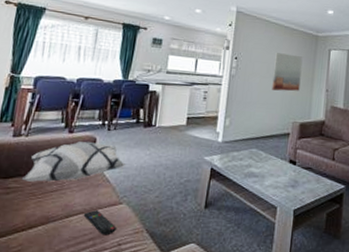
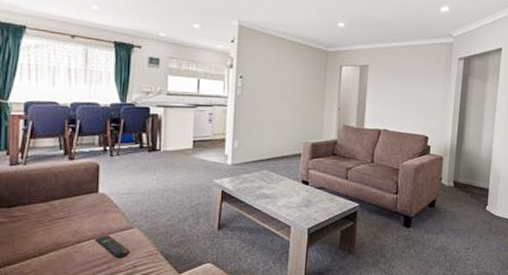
decorative pillow: present [22,141,125,182] -> none [26,167,133,210]
wall art: present [272,53,303,91] -> none [281,70,313,111]

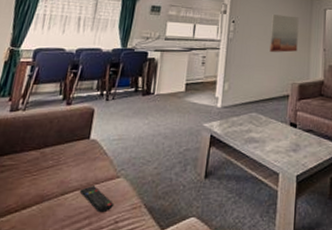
wall art: none [281,70,313,111] -> present [270,15,299,53]

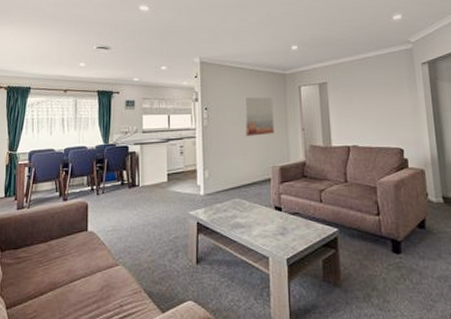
remote control: present [79,186,113,213] -> none [85,273,116,298]

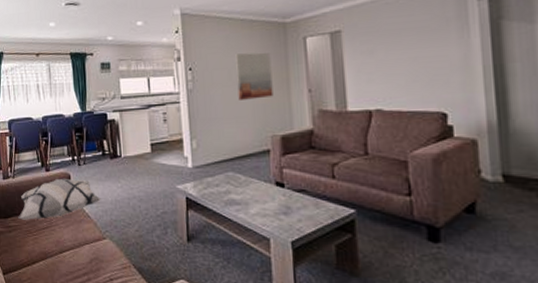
decorative pillow: none [29,207,117,250] -> present [18,178,101,220]

